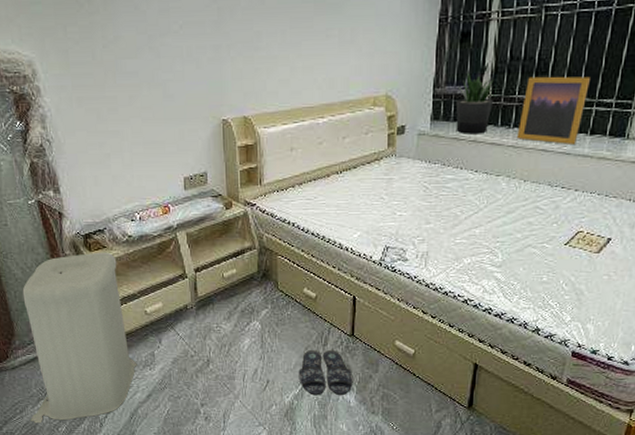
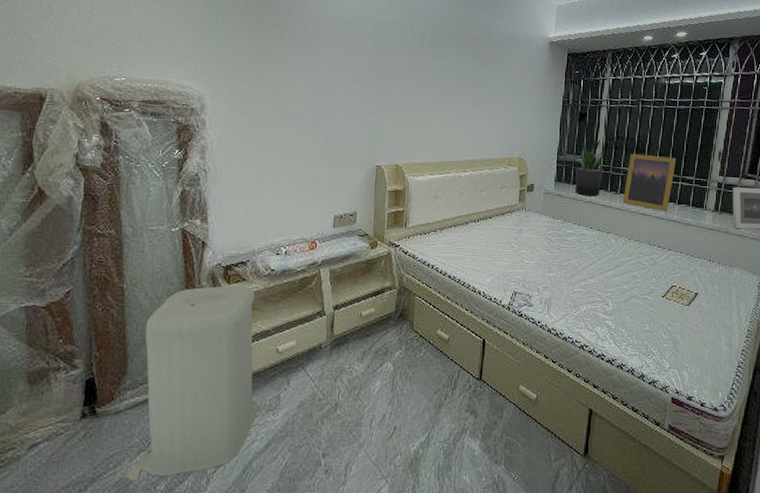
slippers: present [298,349,352,396] -> none [426,393,478,444]

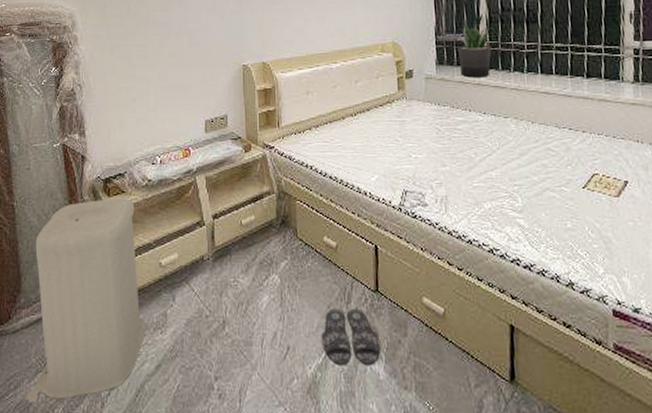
slippers: none [426,393,478,444] -> present [321,308,380,366]
picture frame: present [622,153,676,211] -> none [518,25,578,87]

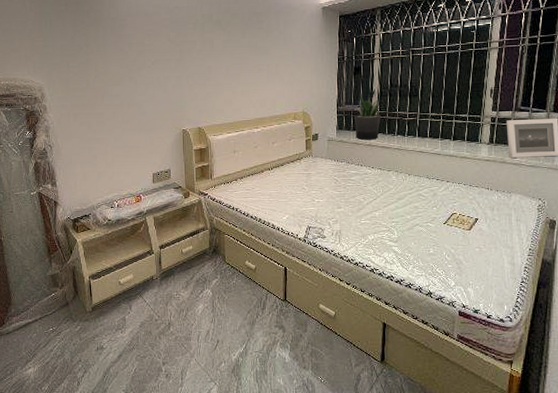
laundry basket: present [24,197,148,403] -> none [18,233,111,383]
slippers: present [321,308,380,366] -> none [243,312,286,353]

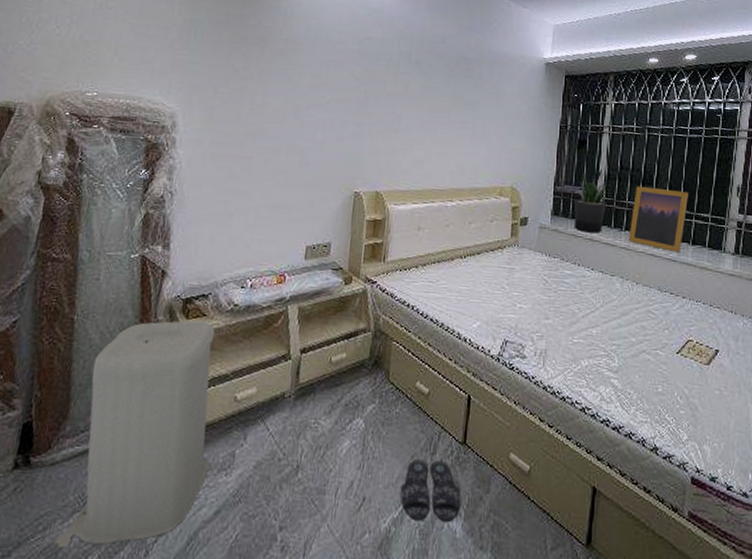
laundry basket: none [18,233,111,383] -> present [53,320,215,548]
slippers: none [243,312,286,353] -> present [400,459,461,522]
picture frame: none [400,98,449,147] -> present [628,185,688,252]

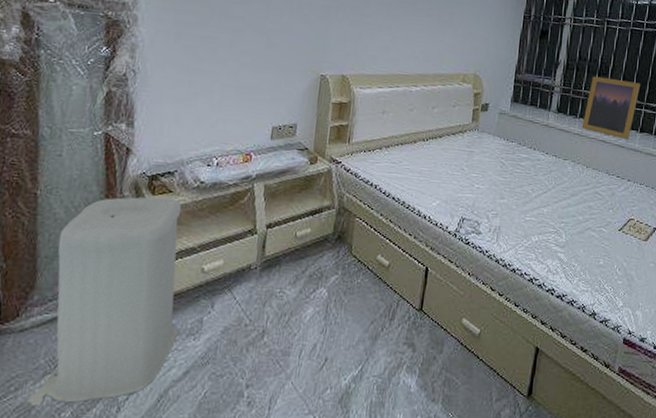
slippers: present [400,459,461,522] -> none [360,324,417,378]
planter: present [573,175,607,234] -> none [532,64,565,120]

